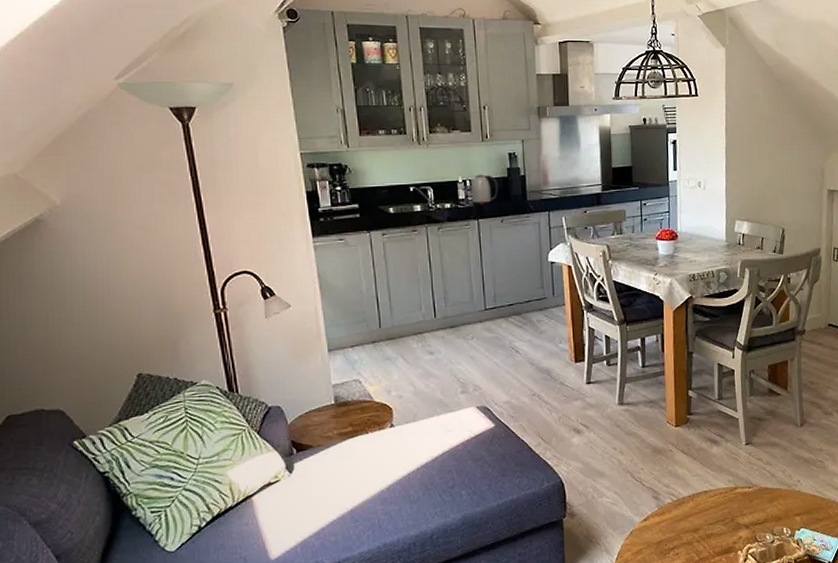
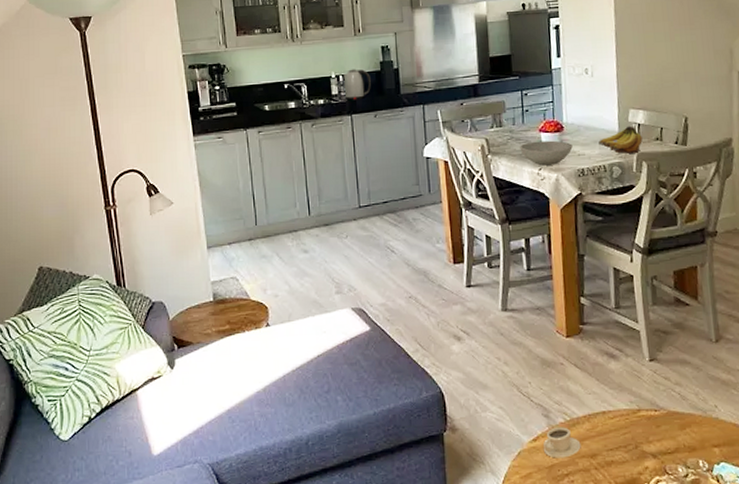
bowl: none [638,248,685,271] -> present [520,140,573,166]
cup: none [652,506,686,535] -> present [542,427,581,458]
fruit: none [708,235,746,262] -> present [599,126,643,155]

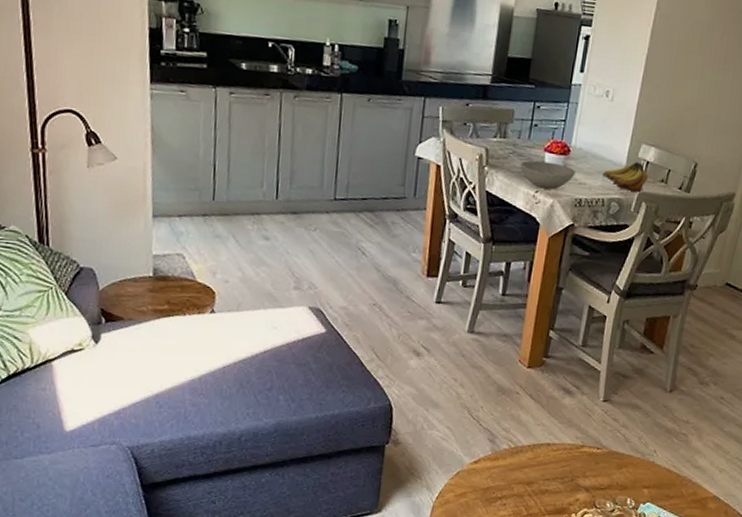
kettle: present [343,69,371,101] -> none [337,39,371,78]
cup: present [542,427,581,458] -> none [482,452,520,482]

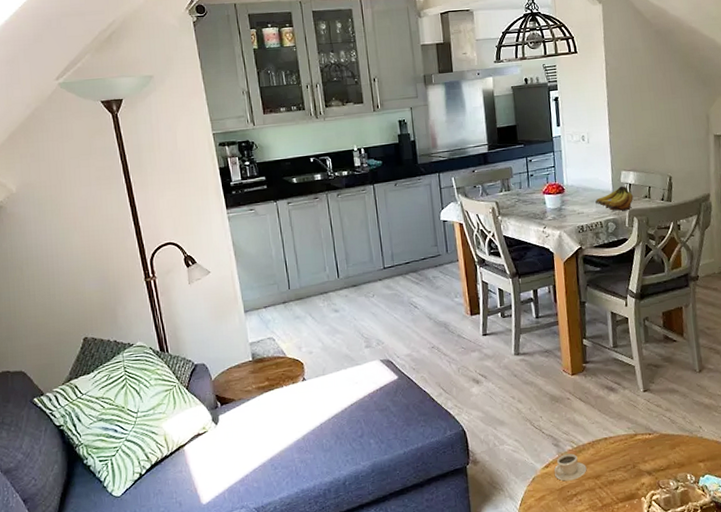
cup: none [482,452,520,482] -> present [554,453,587,481]
bowl: present [520,160,576,190] -> none [526,201,573,225]

